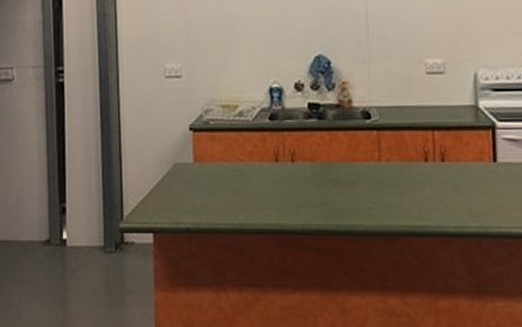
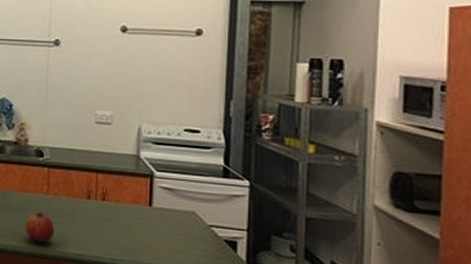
fruit: none [357,182,391,217] -> present [25,212,55,243]

